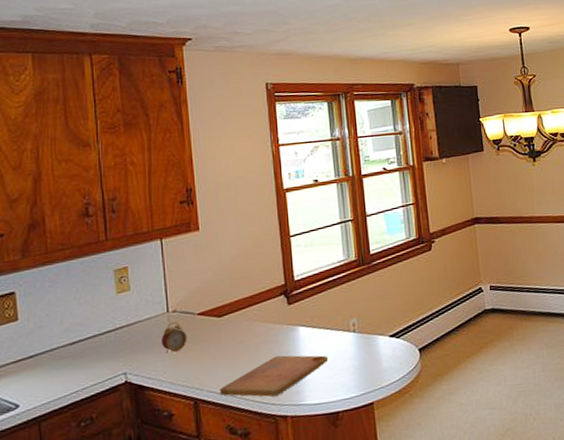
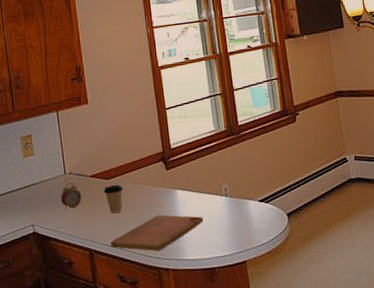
coffee cup: none [214,322,237,357] -> present [103,184,123,214]

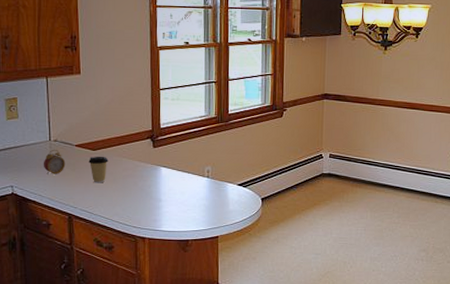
cutting board: present [110,215,204,252] -> none [90,189,184,222]

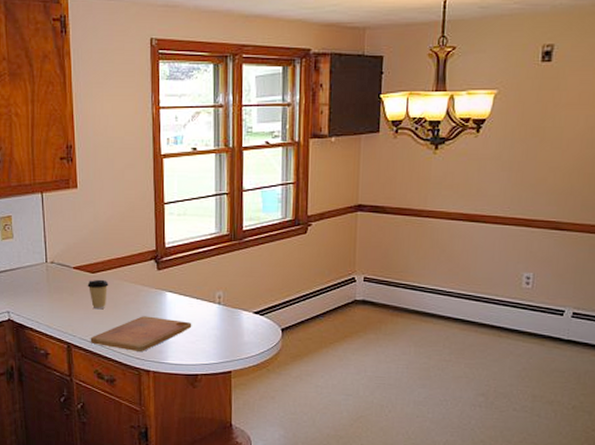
alarm clock: present [43,149,66,174] -> none [39,271,63,300]
cutting board: none [90,189,184,222] -> present [90,316,192,353]

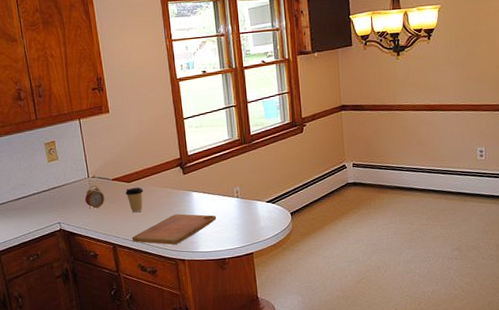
alarm clock: none [39,271,63,300] -> present [84,185,105,209]

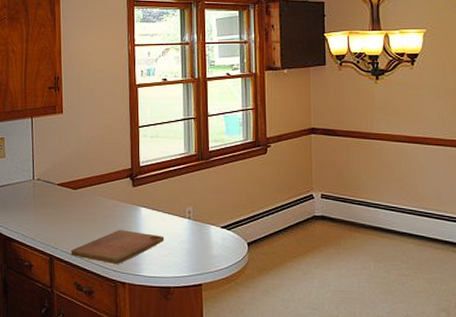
alarm clock: present [84,185,105,209] -> none [26,188,48,214]
coffee cup: present [125,187,144,213] -> none [69,195,89,224]

